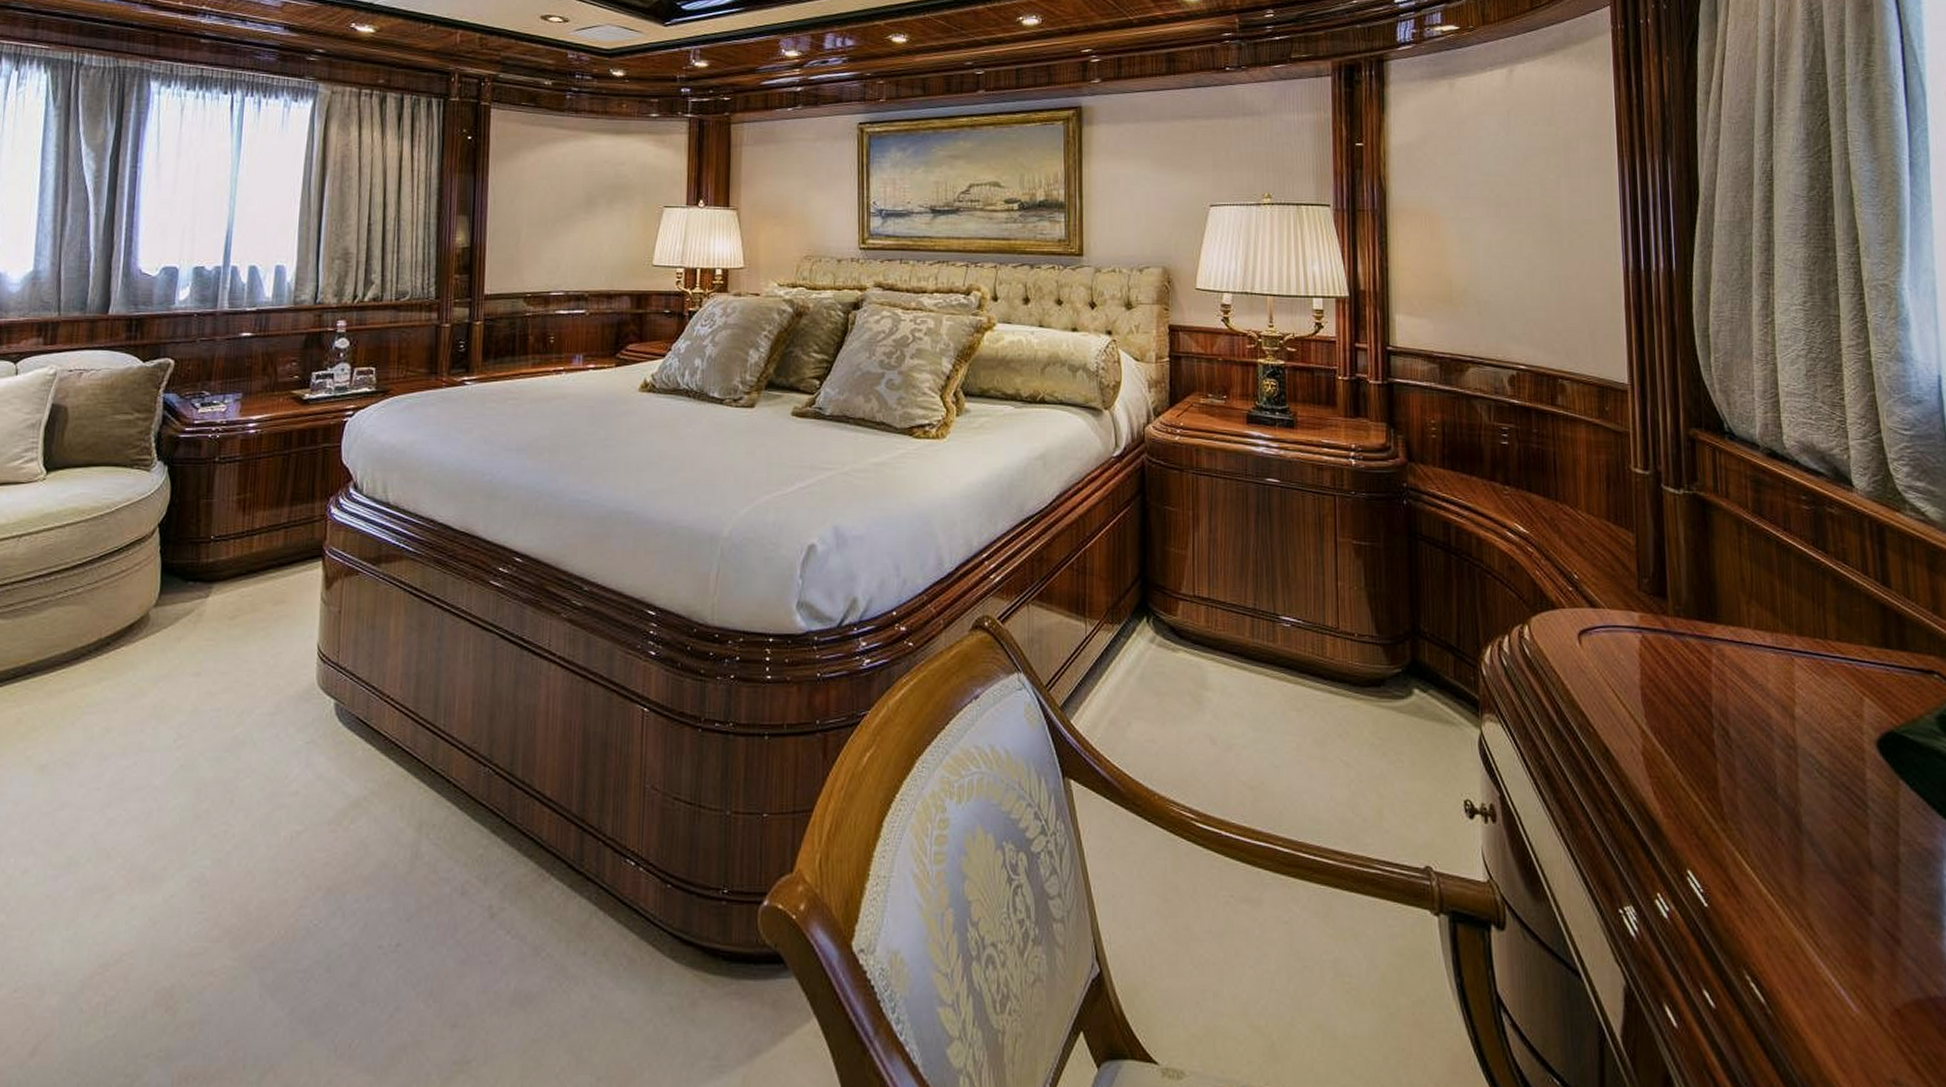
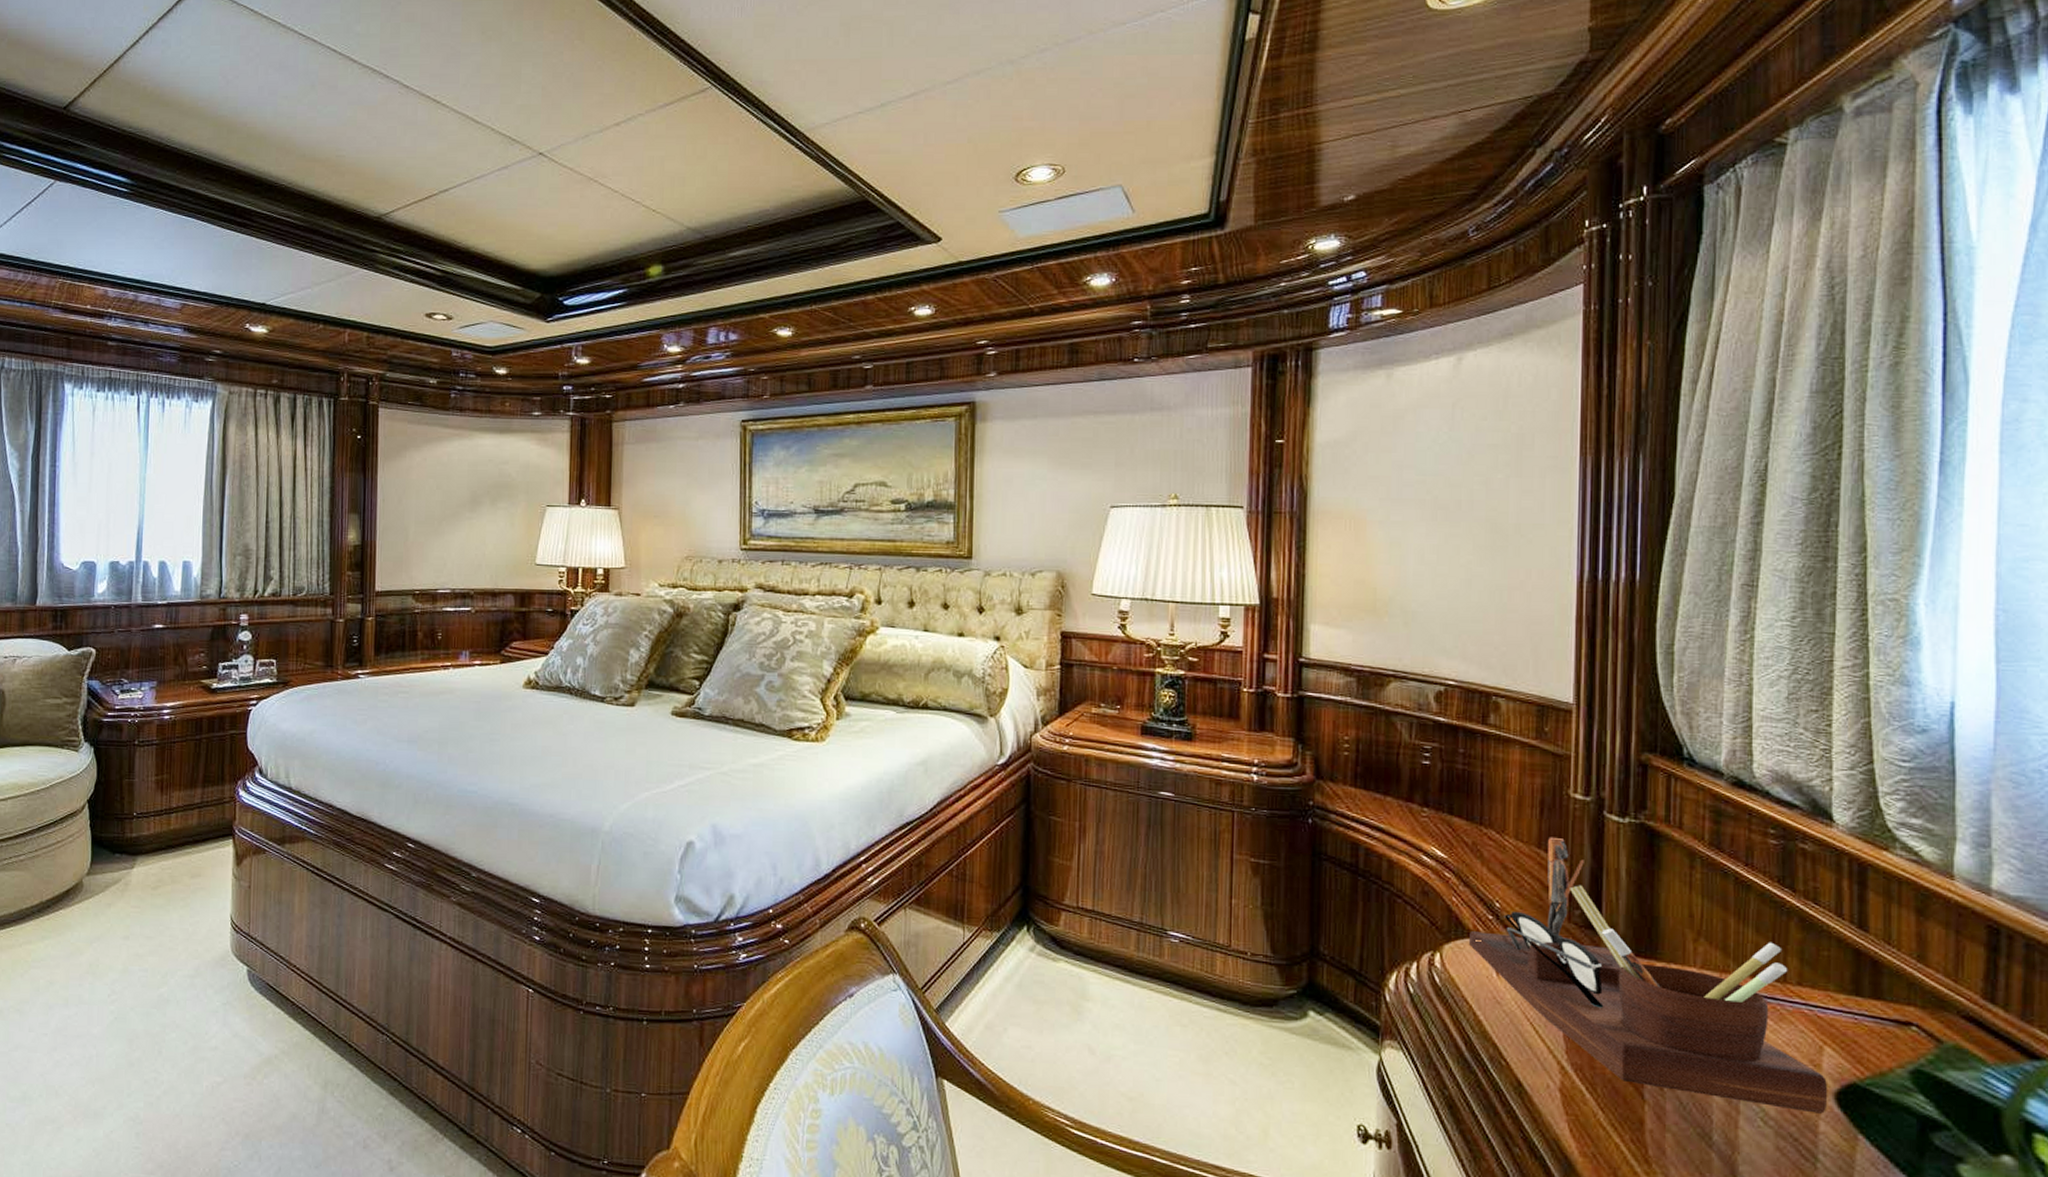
desk organizer: none [1553,510,1871,762] -> present [1469,837,1828,1114]

